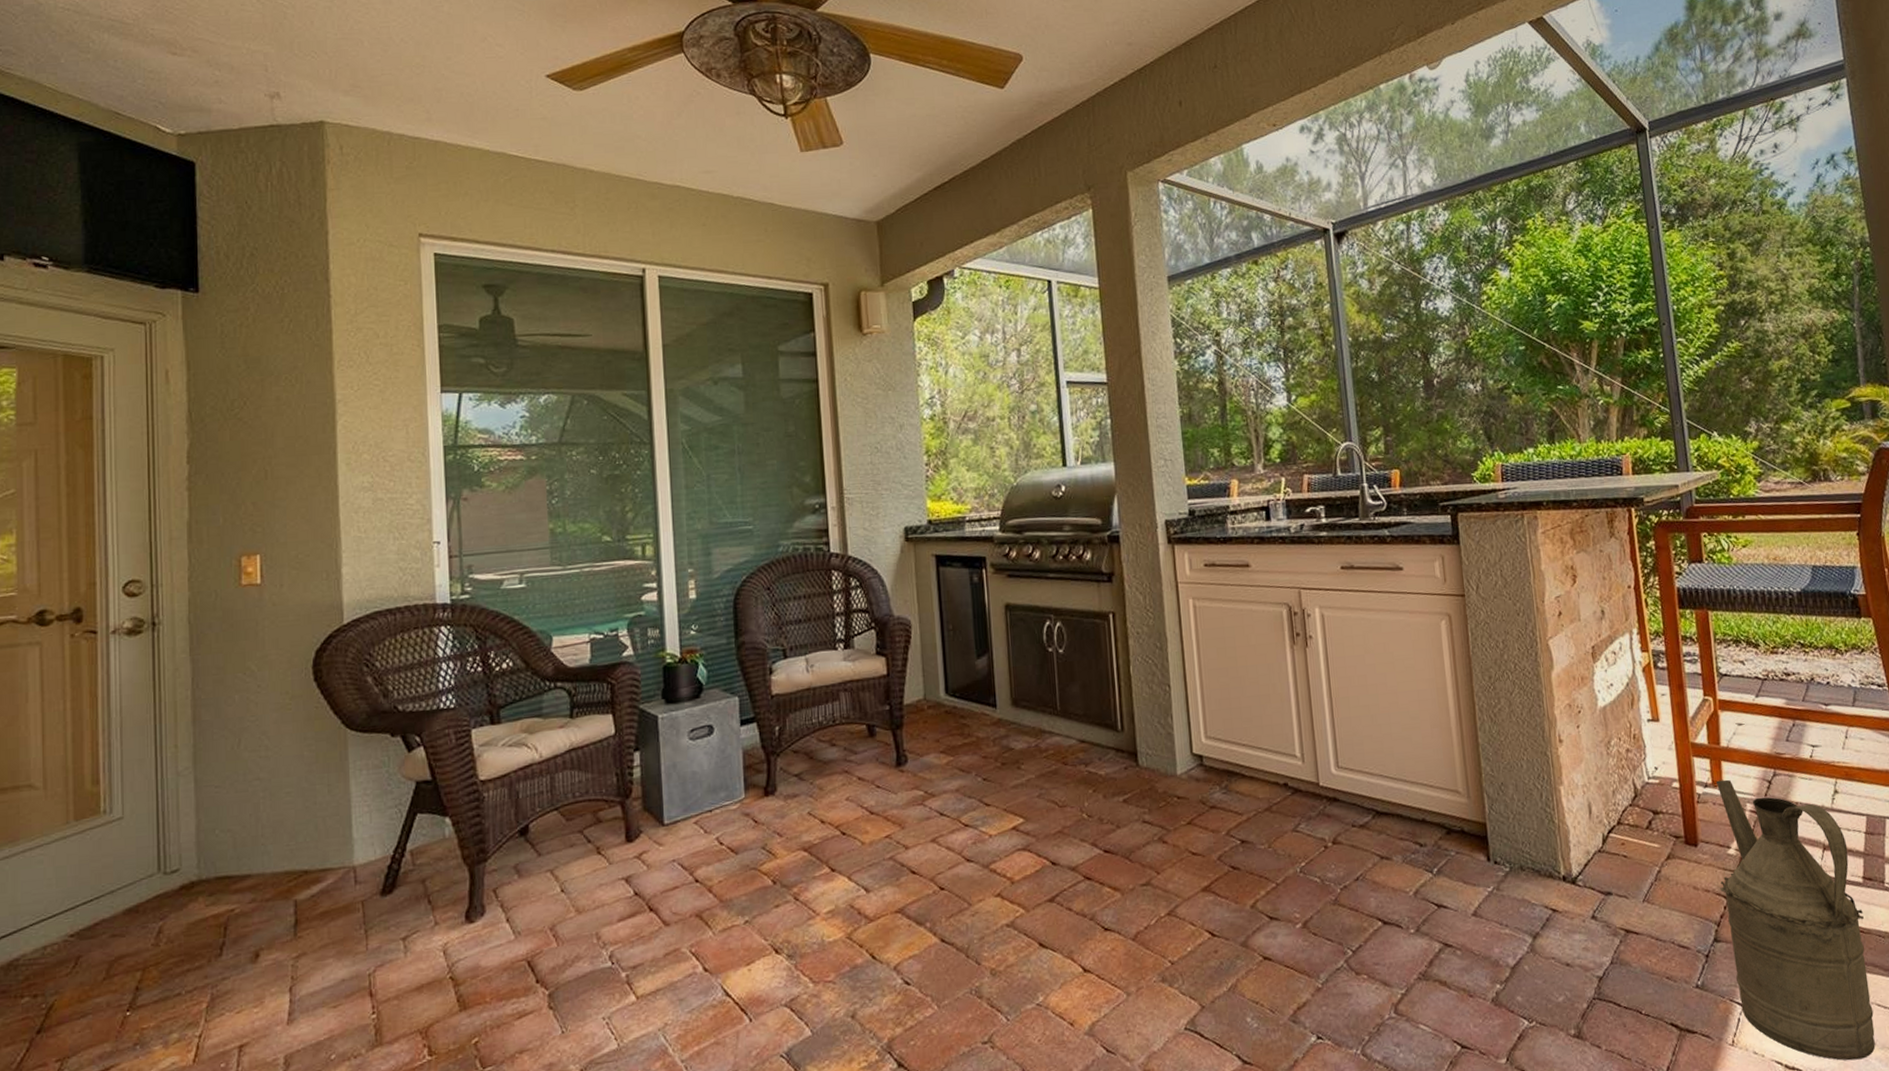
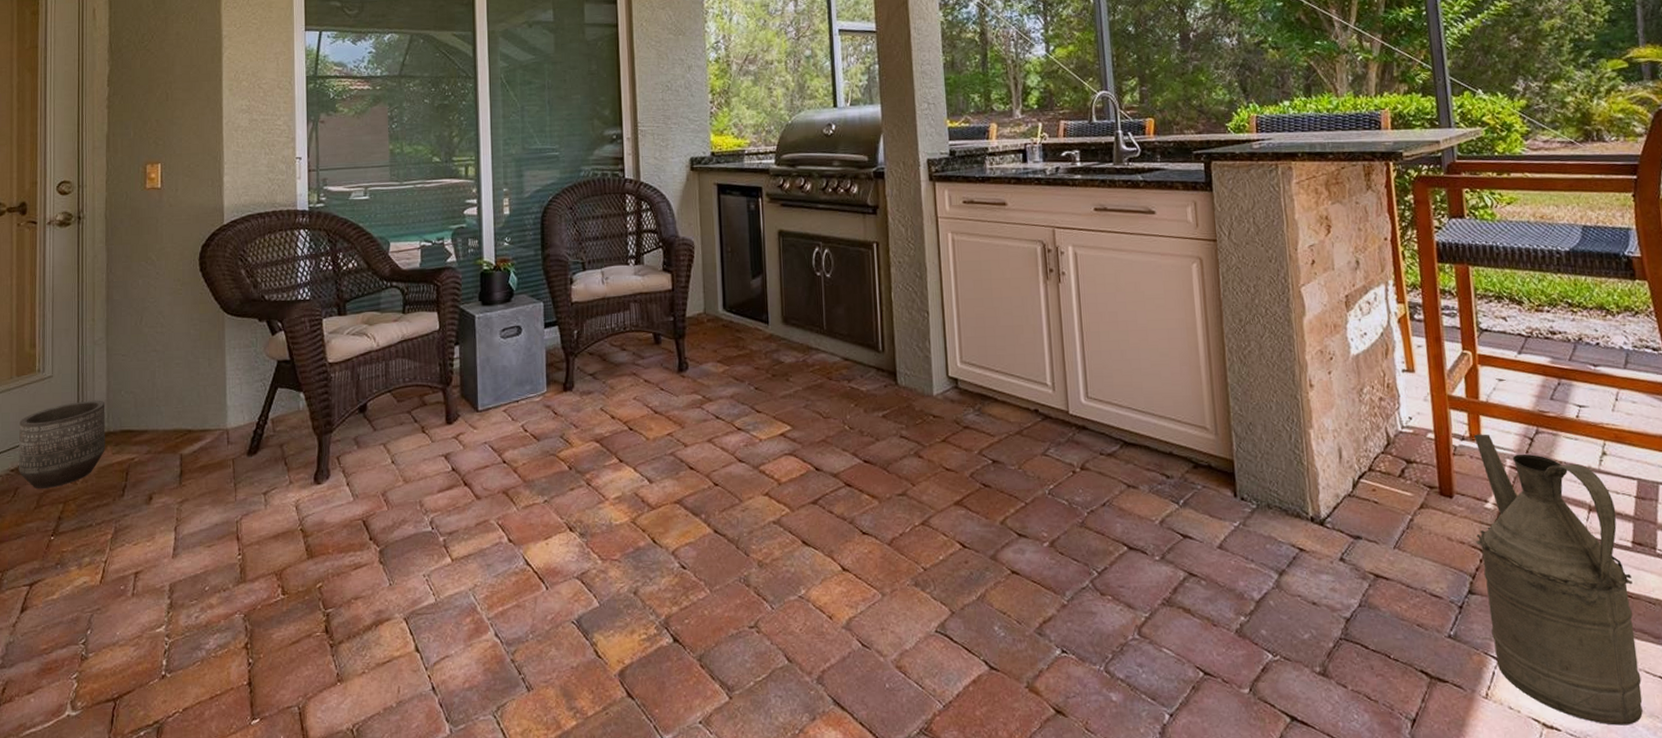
planter: none [80,842,196,955] -> present [19,400,105,488]

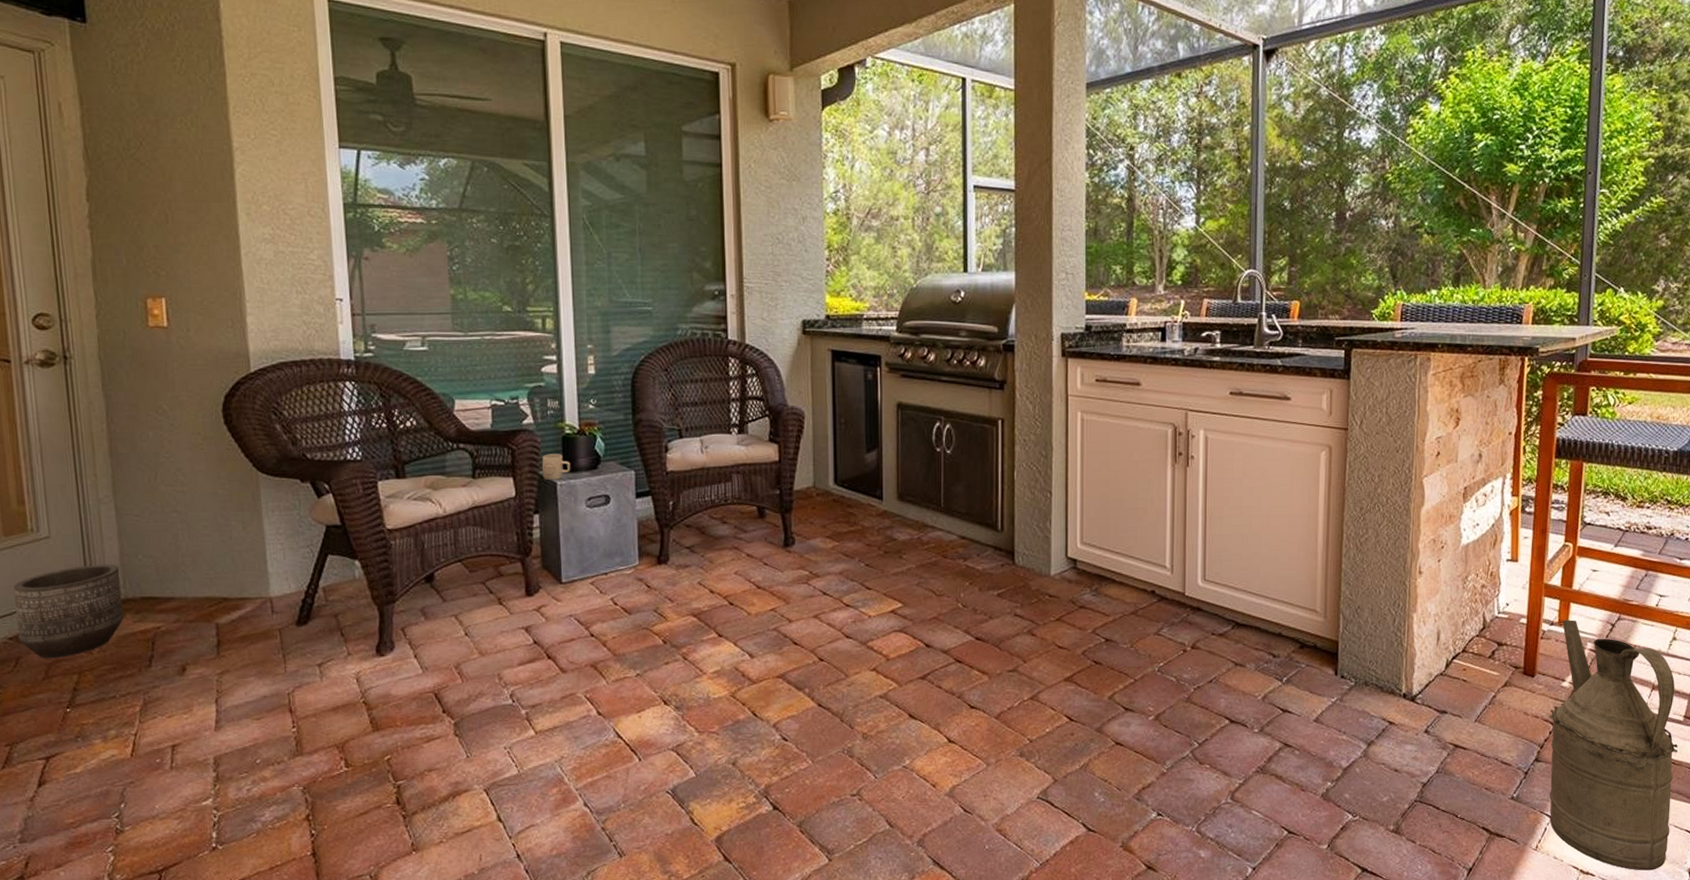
mug: none [462,288,488,314] -> present [541,454,571,481]

